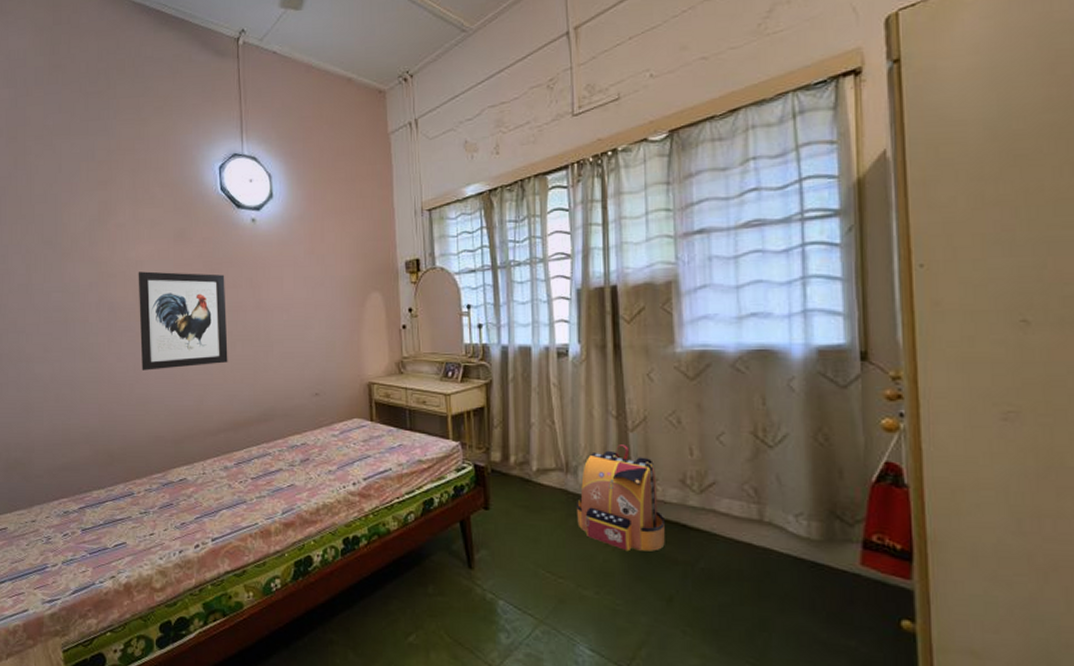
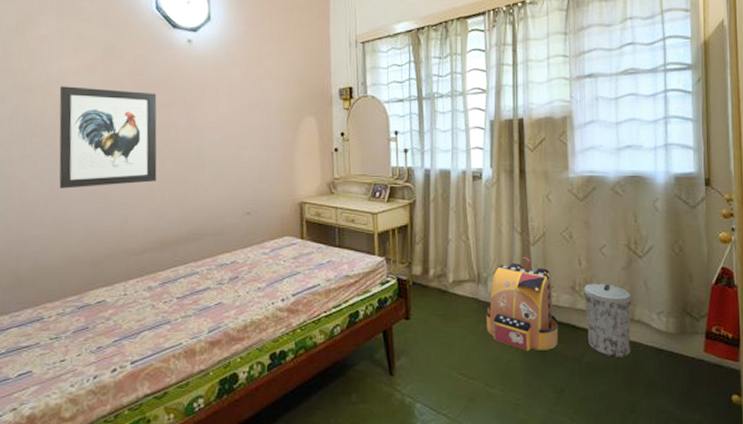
trash can: none [696,476,760,565] -> present [583,283,632,357]

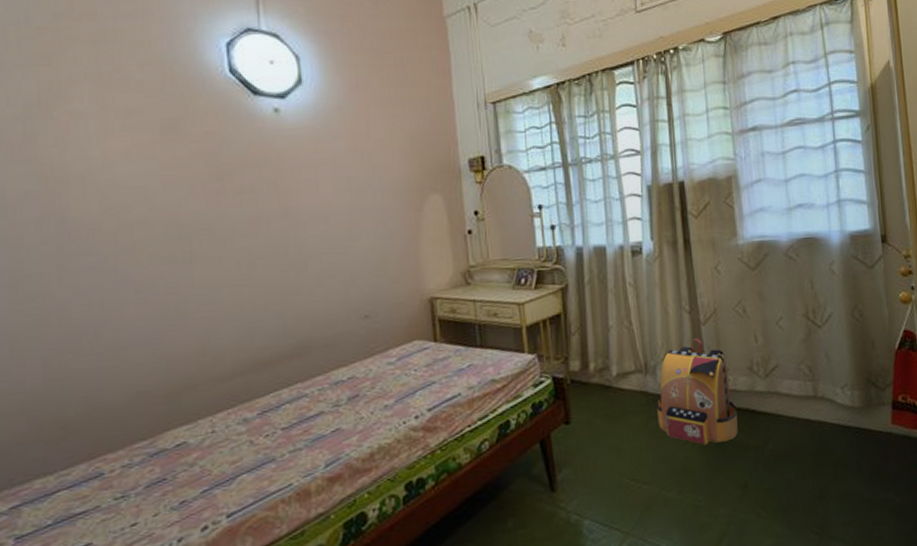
wall art: present [59,86,157,189] -> none [105,174,245,306]
trash can: present [583,283,632,357] -> none [761,359,816,441]

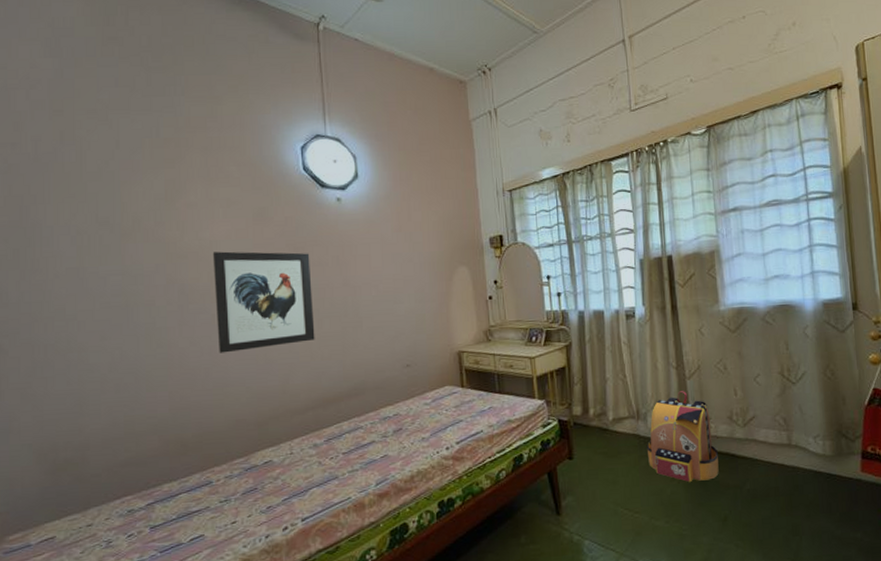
wall art: none [105,174,245,306] -> present [212,251,315,353]

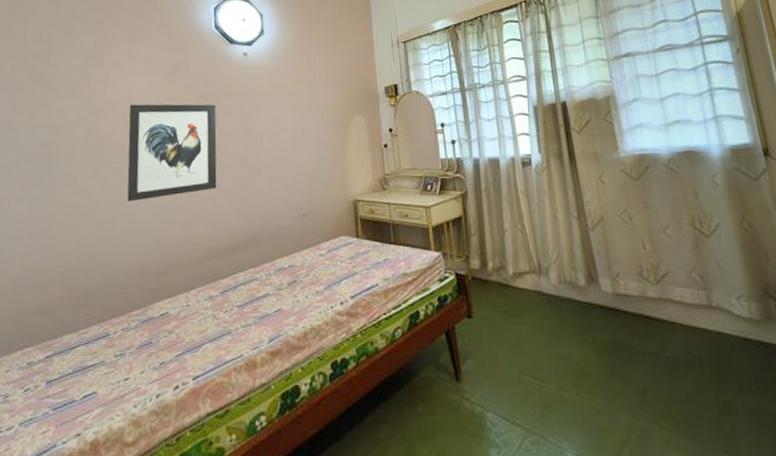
backpack: present [646,391,719,482] -> none [550,243,633,347]

